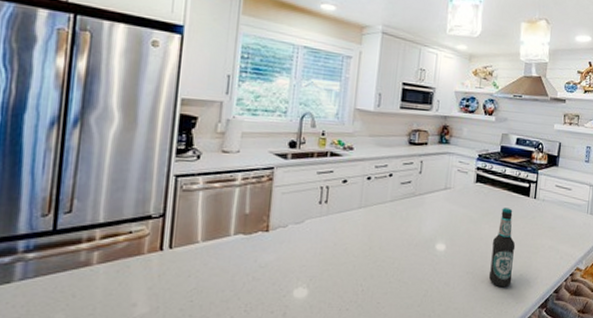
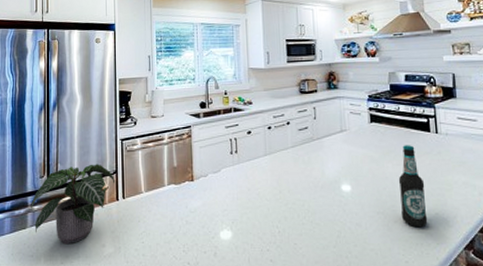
potted plant: none [22,203,160,302] -> present [31,164,115,243]

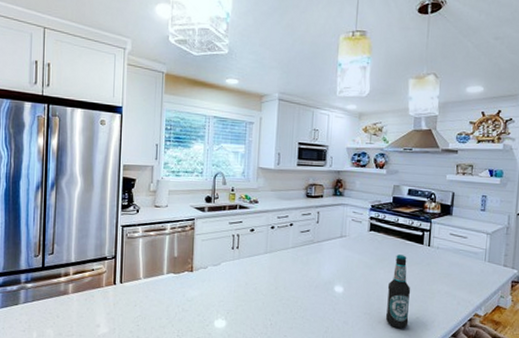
potted plant: present [31,164,115,243] -> none [24,247,113,322]

